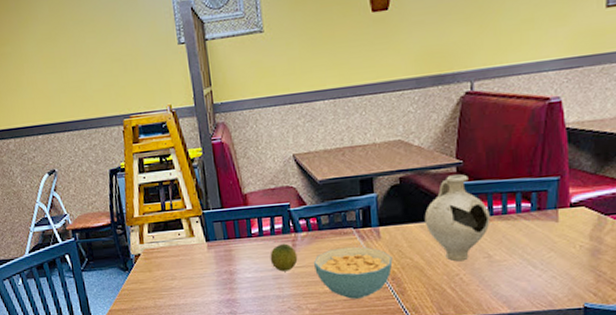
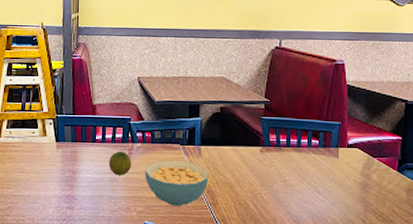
decorative vase: present [424,174,490,262] -> none [237,111,288,183]

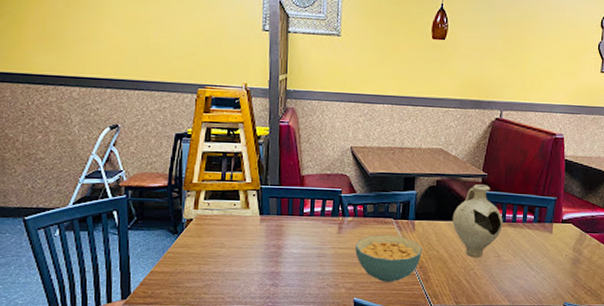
fruit: present [109,151,132,176] -> none [317,225,342,251]
decorative vase: none [237,111,288,183] -> present [452,184,503,258]

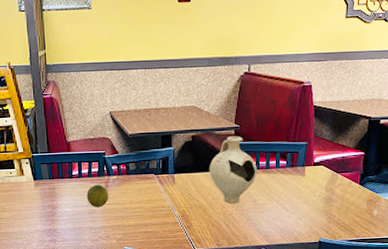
fruit: none [317,225,342,251] -> present [86,184,109,208]
cereal bowl: present [355,235,423,282] -> none [122,189,183,231]

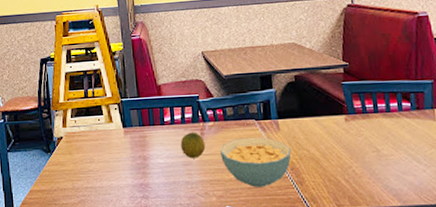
cereal bowl: none [122,189,183,231] -> present [220,137,291,187]
decorative vase: present [209,136,257,204] -> none [317,75,376,155]

